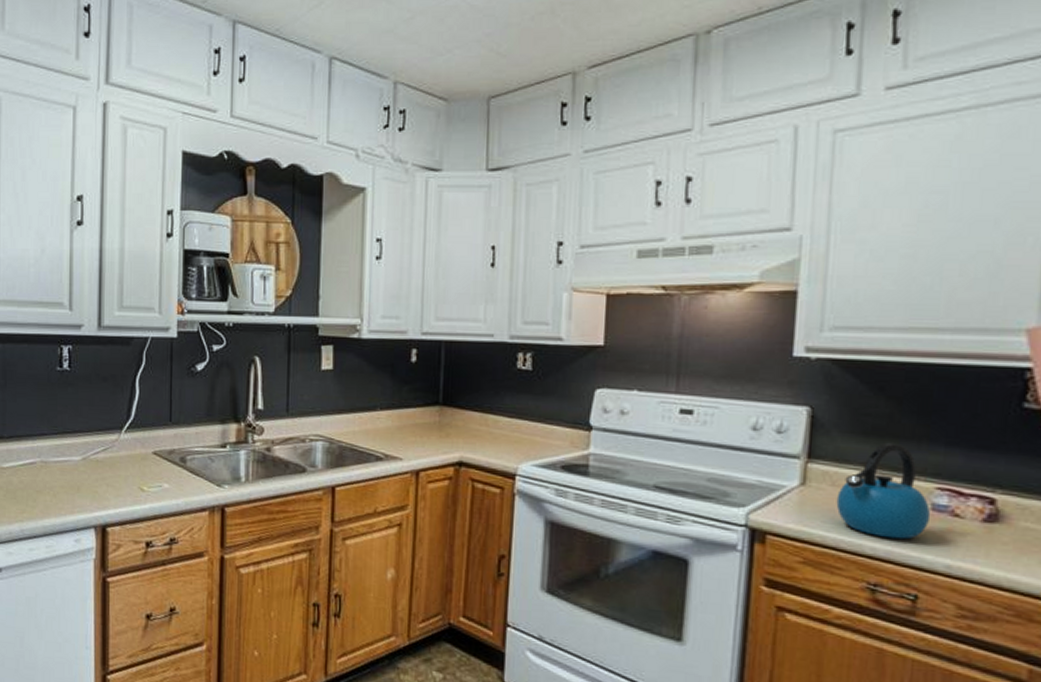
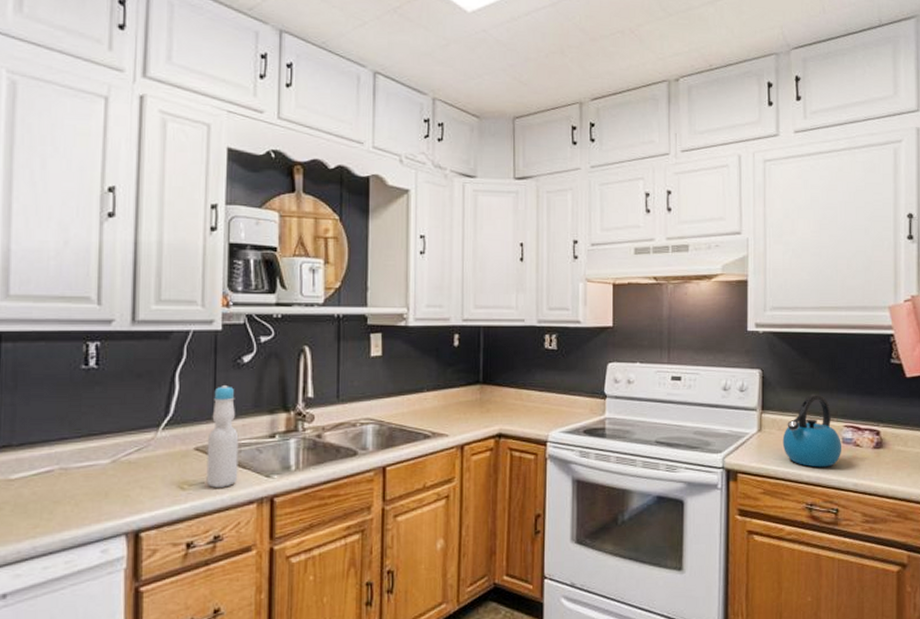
bottle: none [163,393,193,493] -> present [206,386,239,488]

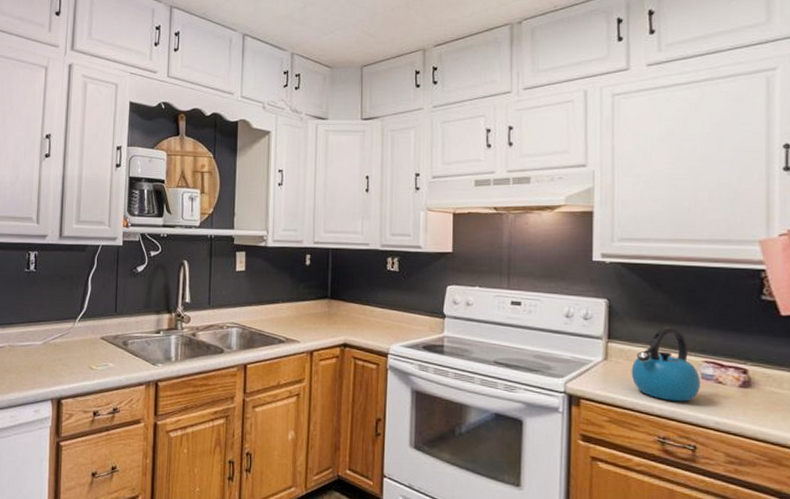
bottle: present [206,386,239,488] -> none [108,289,133,370]

